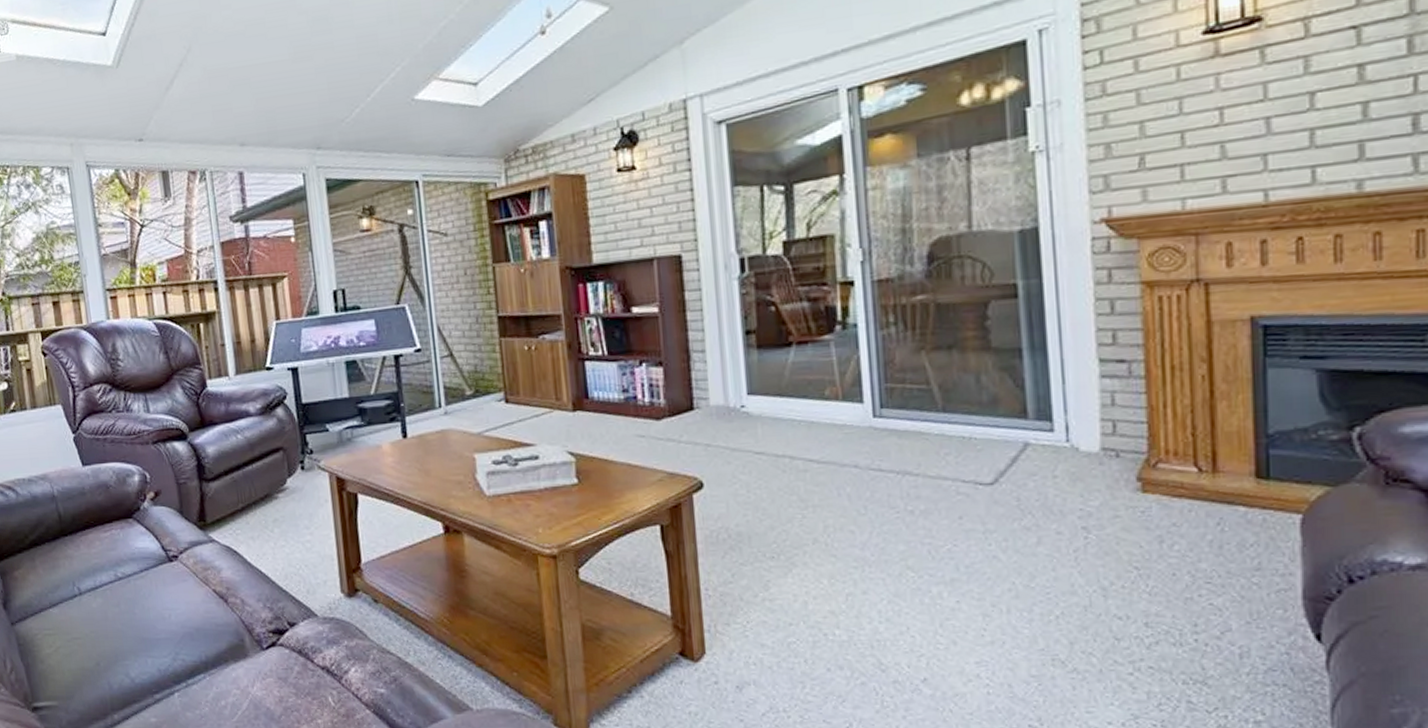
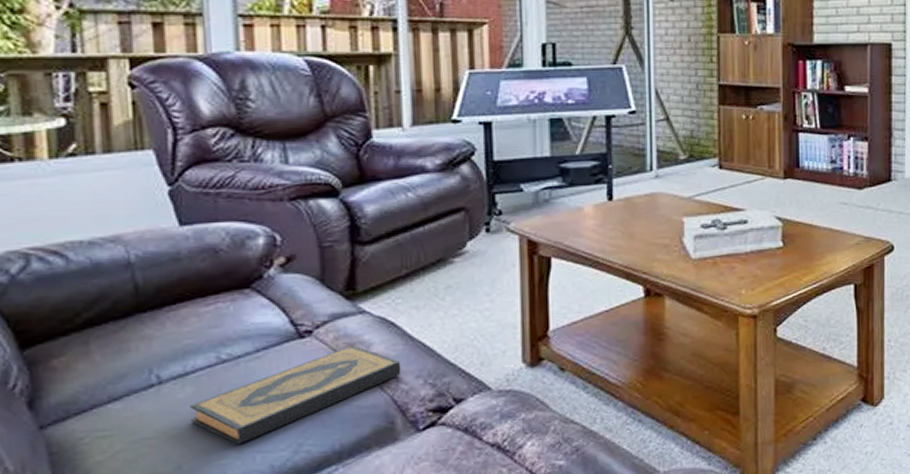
hardback book: none [101,569,246,649] -> present [190,345,401,444]

